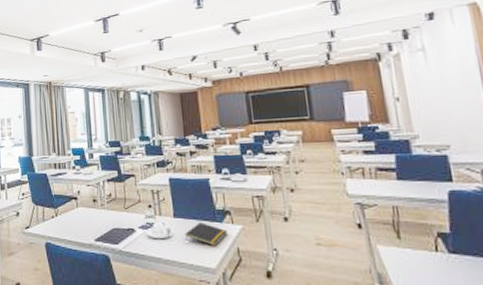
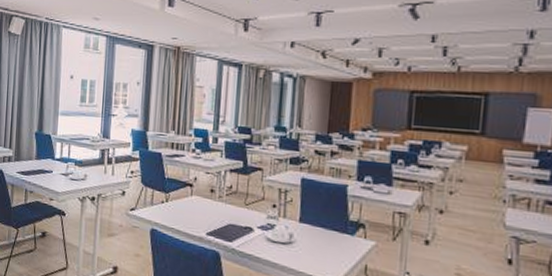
notepad: present [185,222,228,246] -> none [308,232,359,259]

